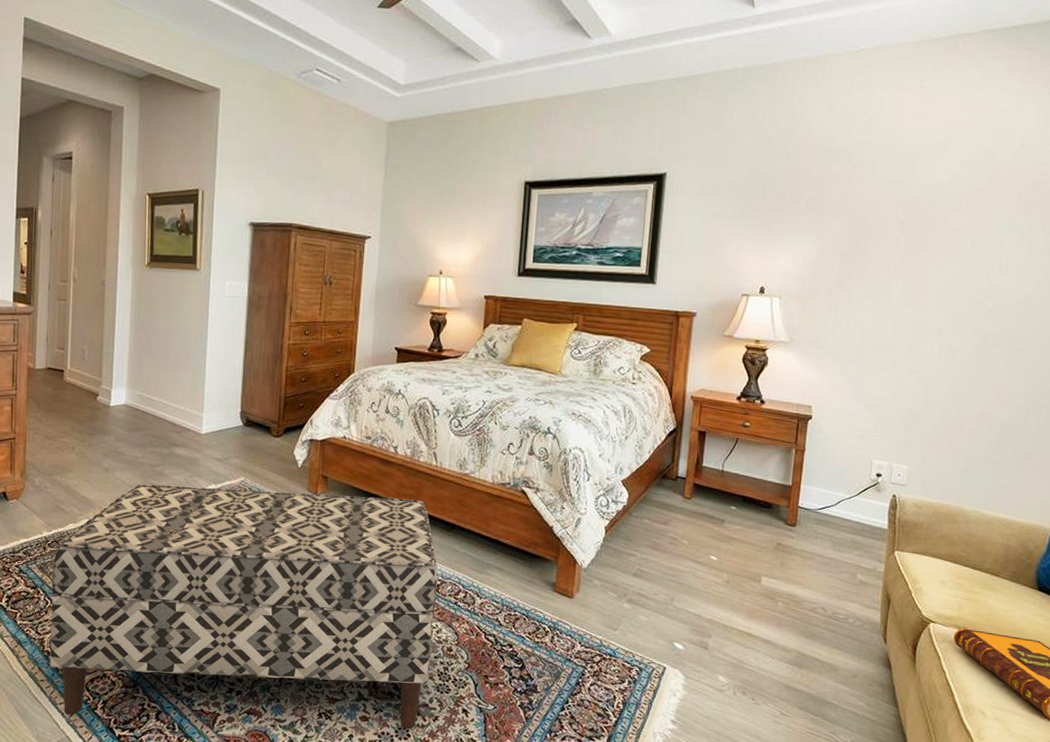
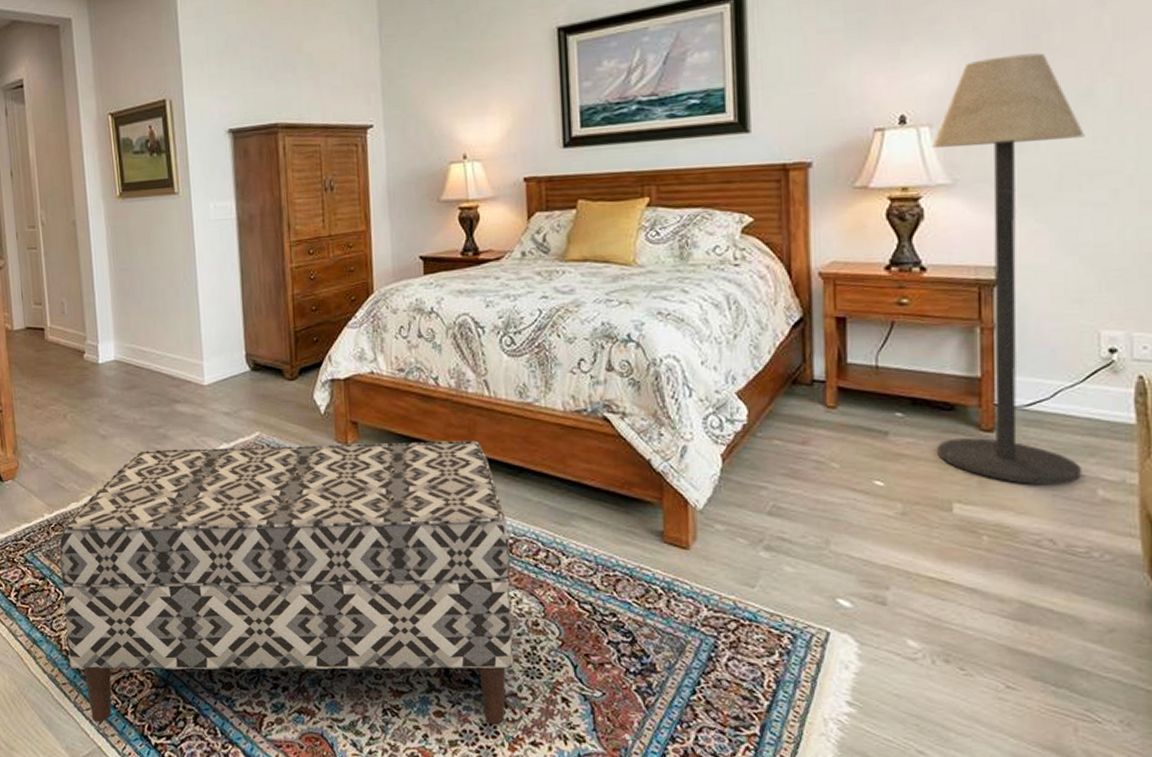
floor lamp: none [756,254,880,569] -> present [931,53,1085,486]

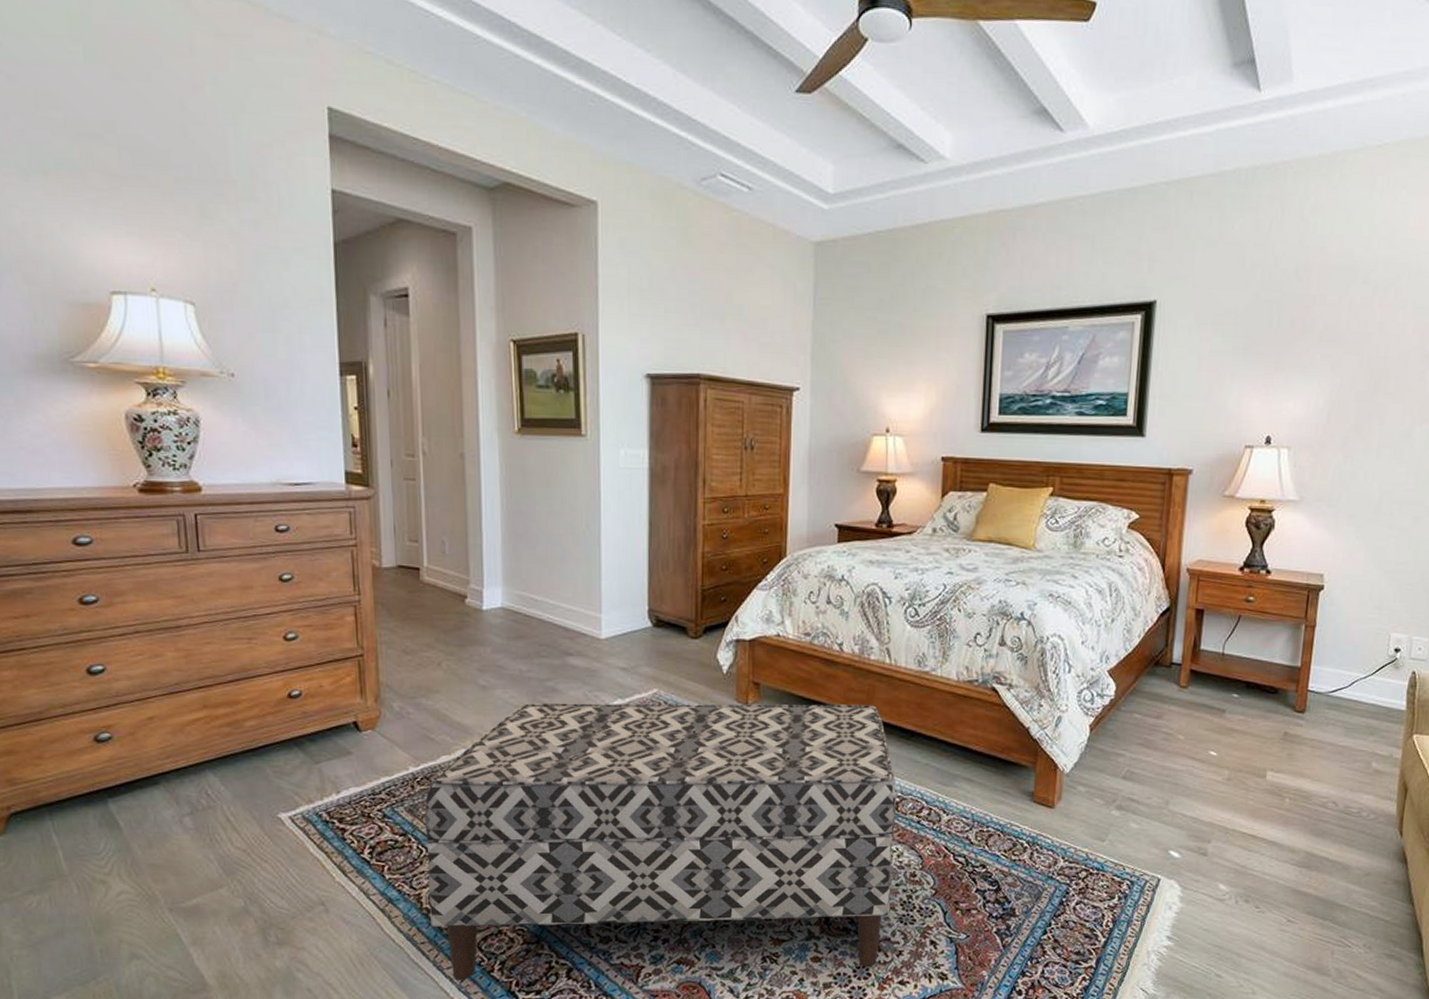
floor lamp: present [931,53,1085,486] -> none [1260,394,1401,758]

